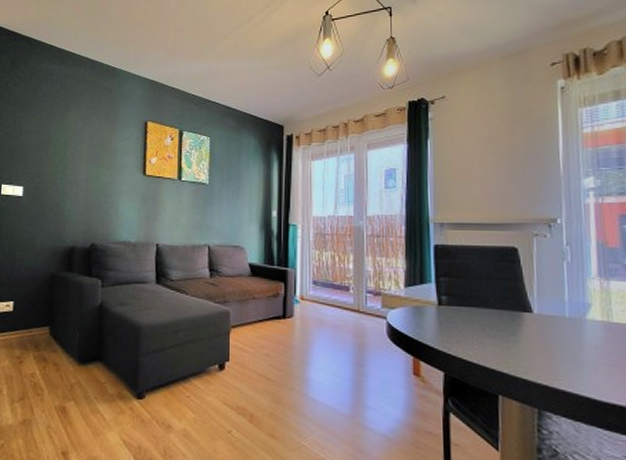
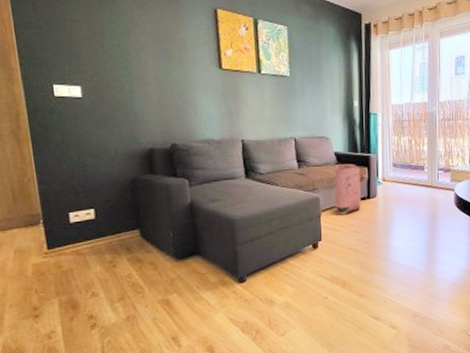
bag: none [245,277,276,334] -> present [334,164,361,215]

